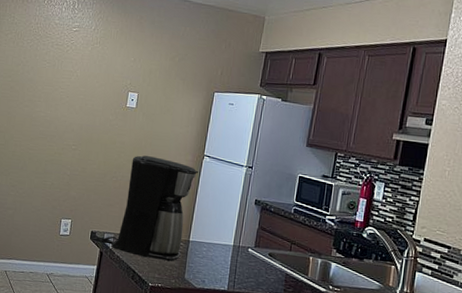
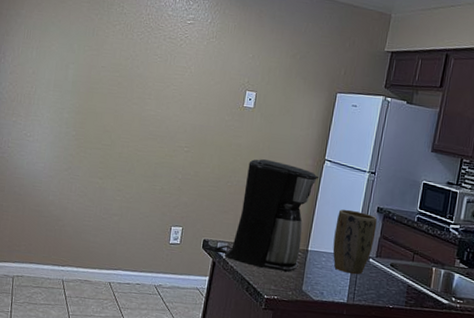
plant pot: none [213,201,255,264] -> present [332,209,377,275]

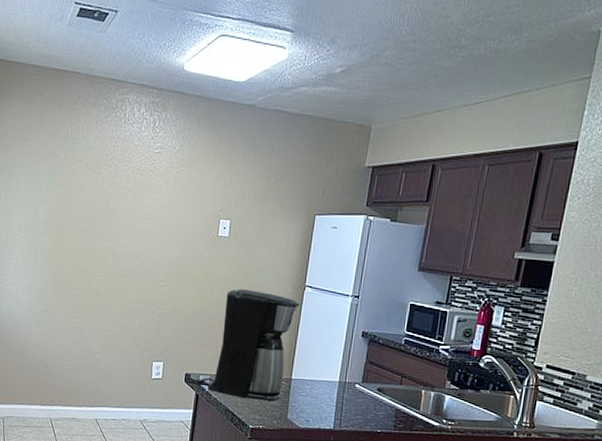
plant pot: present [332,209,377,275] -> none [317,335,362,401]

